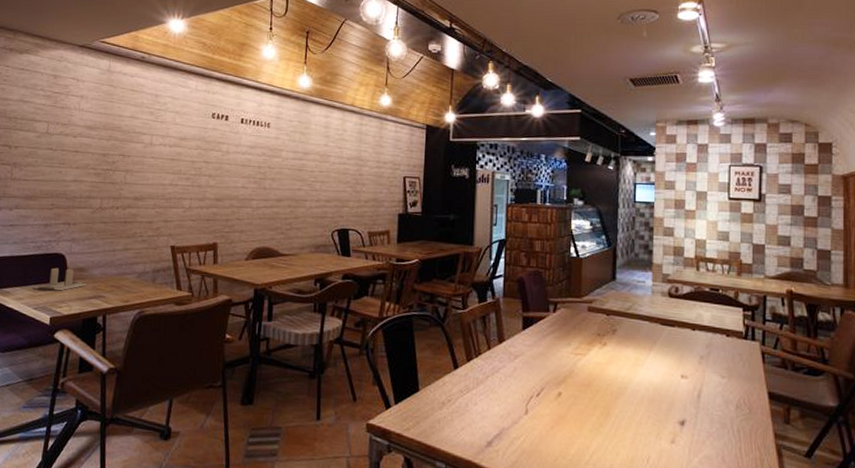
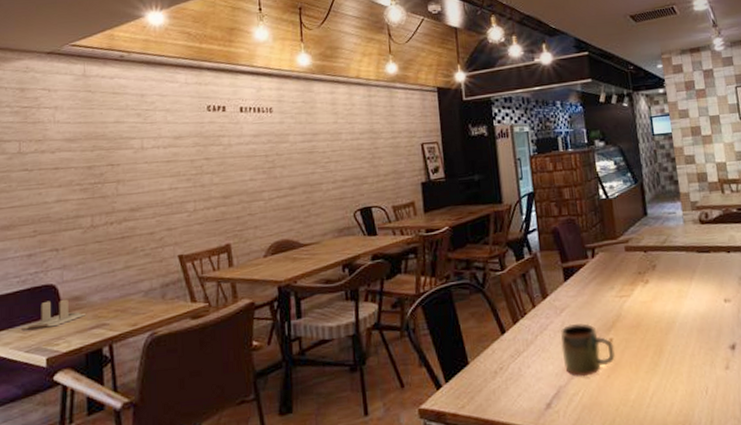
mug: none [510,372,562,424] -> present [560,323,615,377]

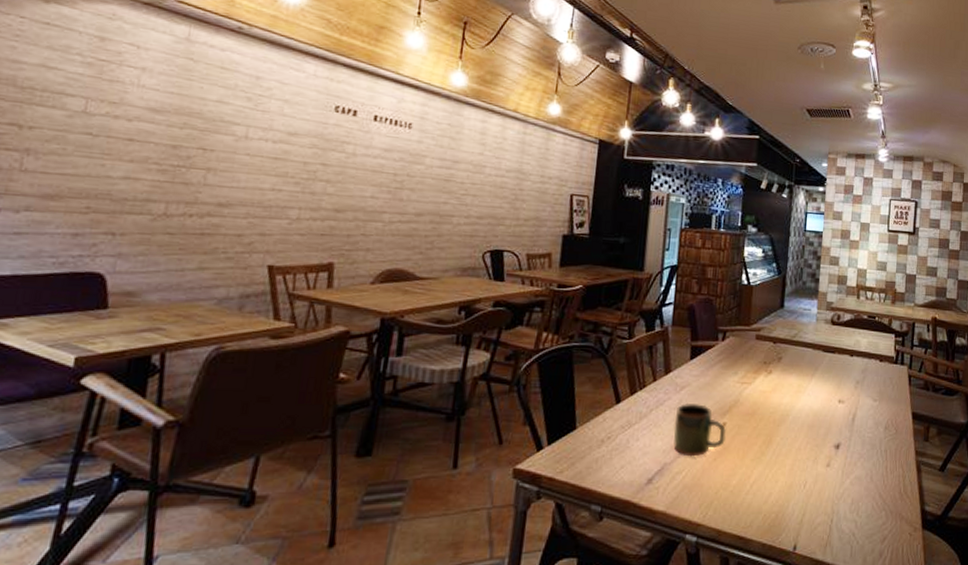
napkin holder: present [21,299,86,330] -> none [48,291,137,322]

